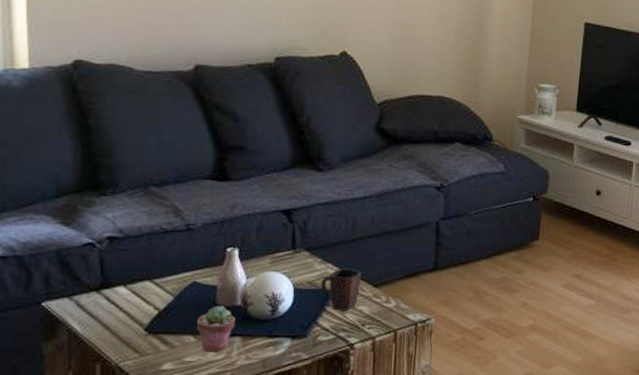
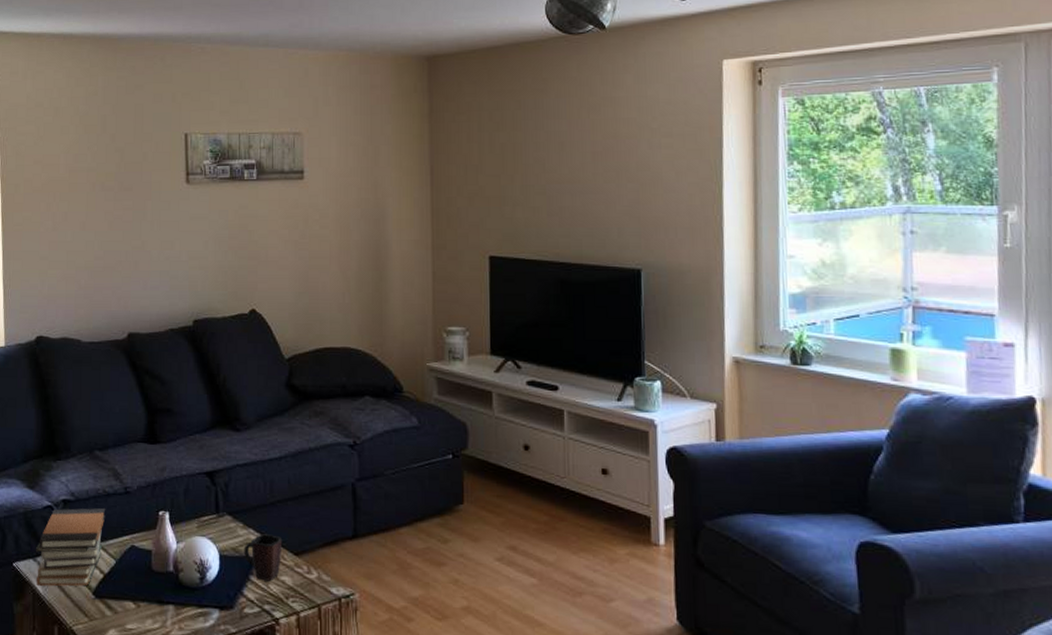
book stack: none [71,244,163,325] -> present [35,507,106,586]
potted succulent: present [197,305,235,353] -> none [136,571,168,621]

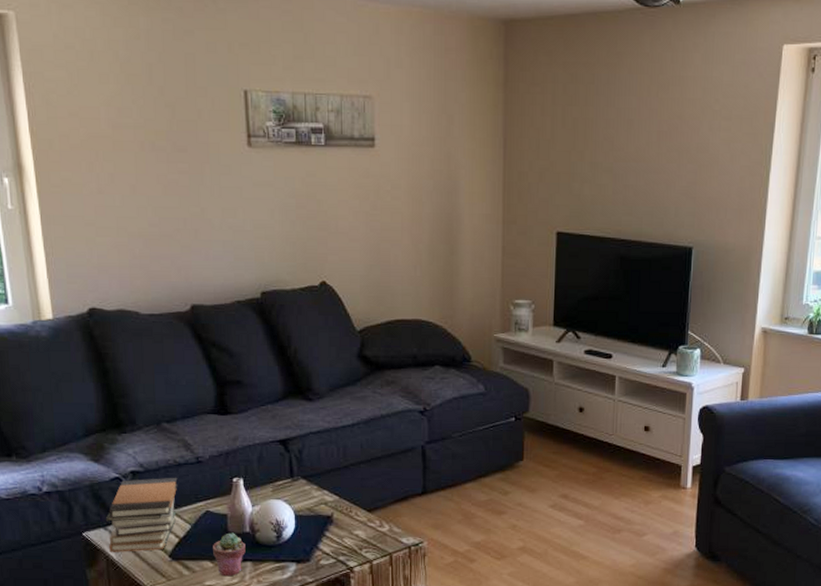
potted succulent: none [136,571,168,621] -> present [213,533,246,577]
mug: present [244,534,283,581] -> none [318,494,356,536]

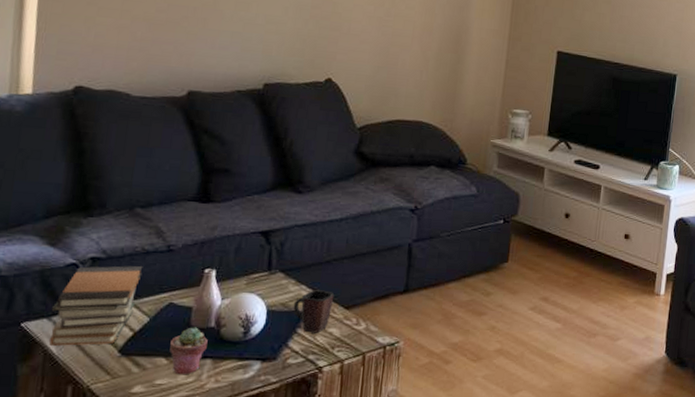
mug: none [318,494,356,536] -> present [293,290,335,333]

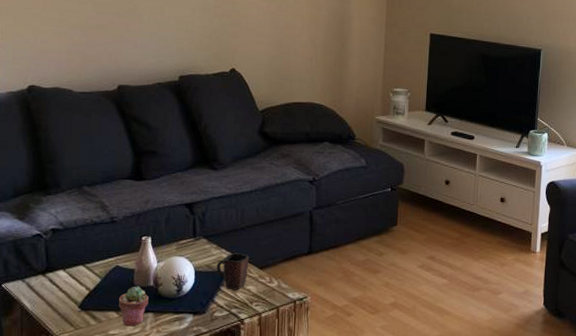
book stack: present [49,265,143,346] -> none [24,235,93,303]

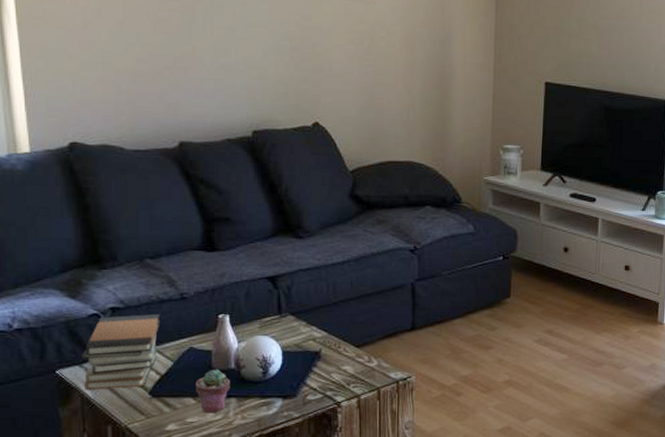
book stack: none [24,235,93,303] -> present [81,313,161,390]
mug: present [216,253,250,290] -> none [306,330,345,371]

